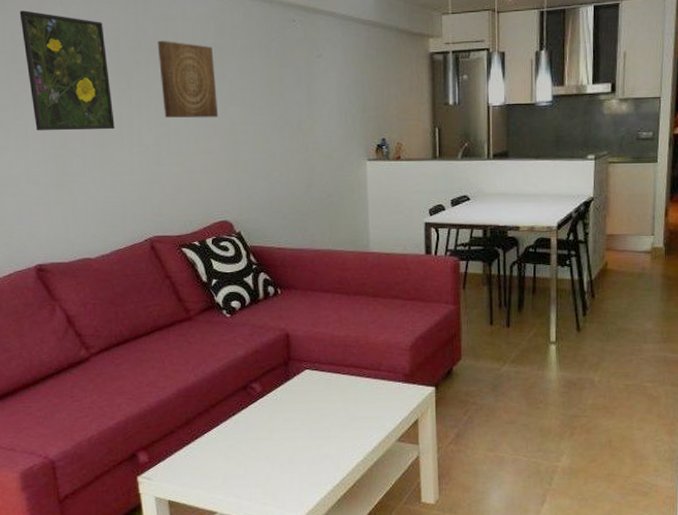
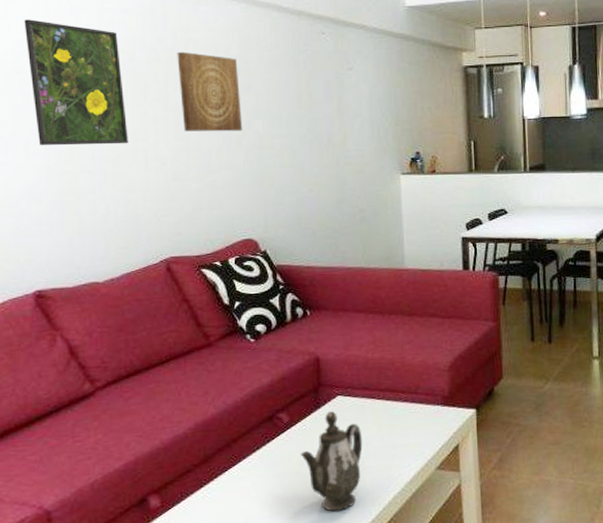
teapot: none [272,384,329,475] -> present [301,411,363,512]

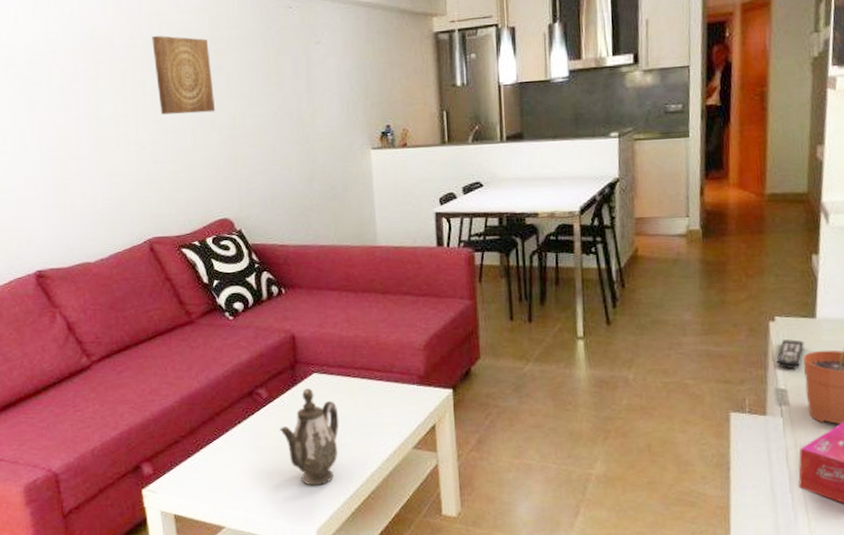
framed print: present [24,19,128,146] -> none [15,13,111,135]

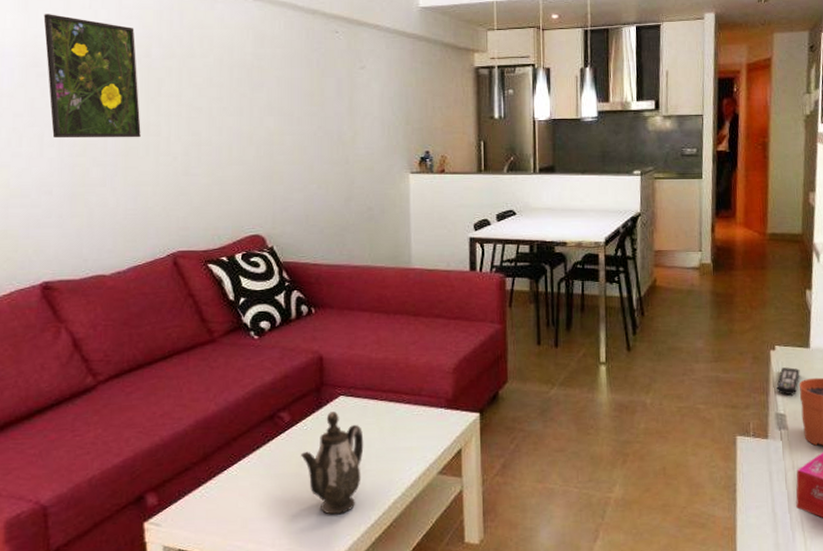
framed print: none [15,13,111,135] -> present [43,14,141,139]
wall art: present [152,35,216,115] -> none [192,47,255,128]

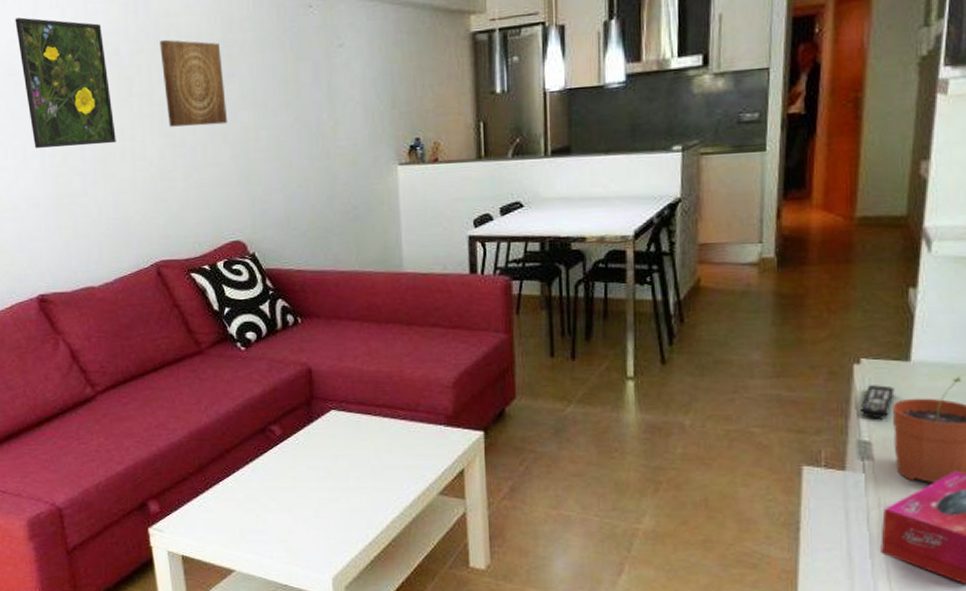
wall art: none [192,47,255,128] -> present [159,39,228,127]
teapot: present [301,412,364,515] -> none [294,426,358,531]

